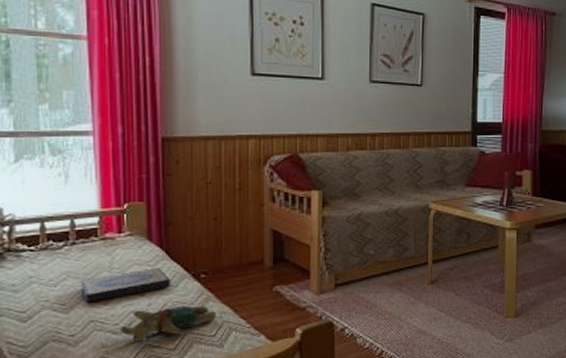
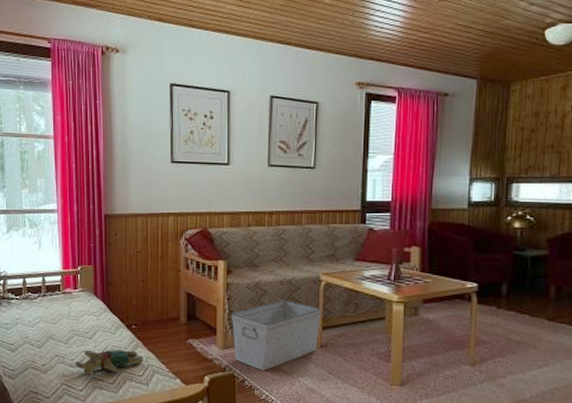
hardback book: present [80,268,171,303] -> none [48,318,110,341]
storage bin: none [329,233,431,316] -> present [232,300,322,371]

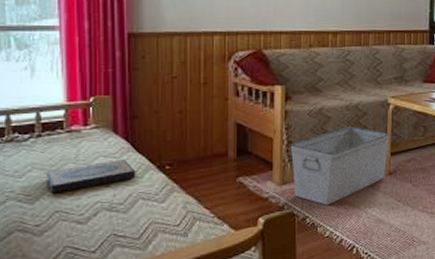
hardback book: none [48,318,110,341] -> present [45,160,136,194]
teddy bear: present [76,349,144,375] -> none [86,196,181,232]

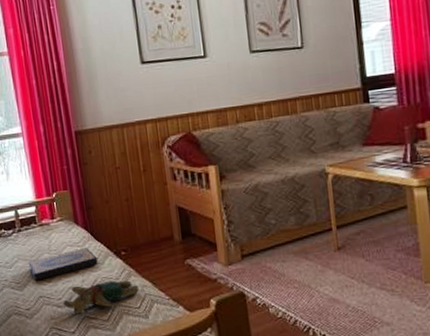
teddy bear: none [86,196,181,232] -> present [63,280,139,314]
storage bin: present [291,126,390,205] -> none [232,200,333,285]

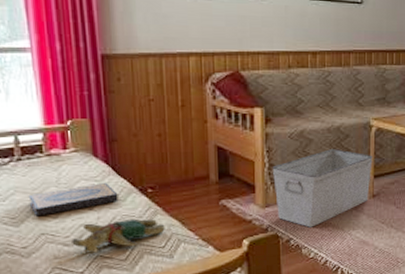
storage bin: none [232,200,333,285] -> present [273,149,373,228]

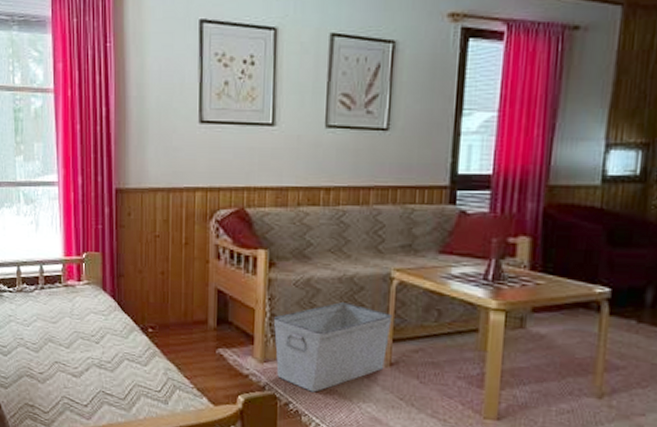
hardback book: present [28,183,119,217] -> none [47,318,122,345]
teddy bear: present [71,219,165,253] -> none [79,356,162,388]

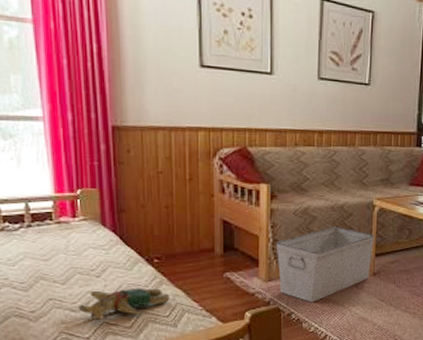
teddy bear: none [79,356,162,388] -> present [79,288,170,320]

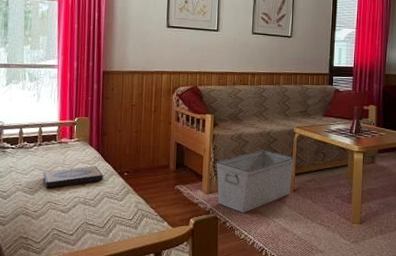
hardback book: none [37,252,125,282] -> present [42,166,103,188]
teddy bear: present [79,288,170,320] -> none [67,196,134,220]

